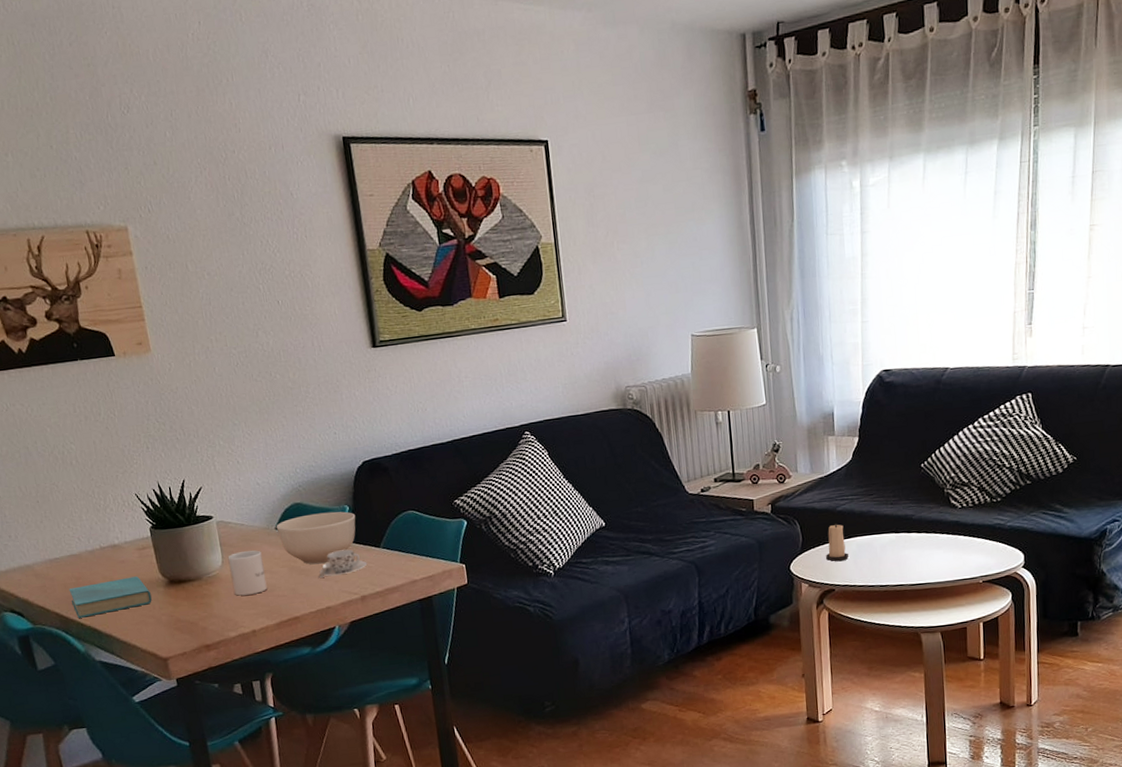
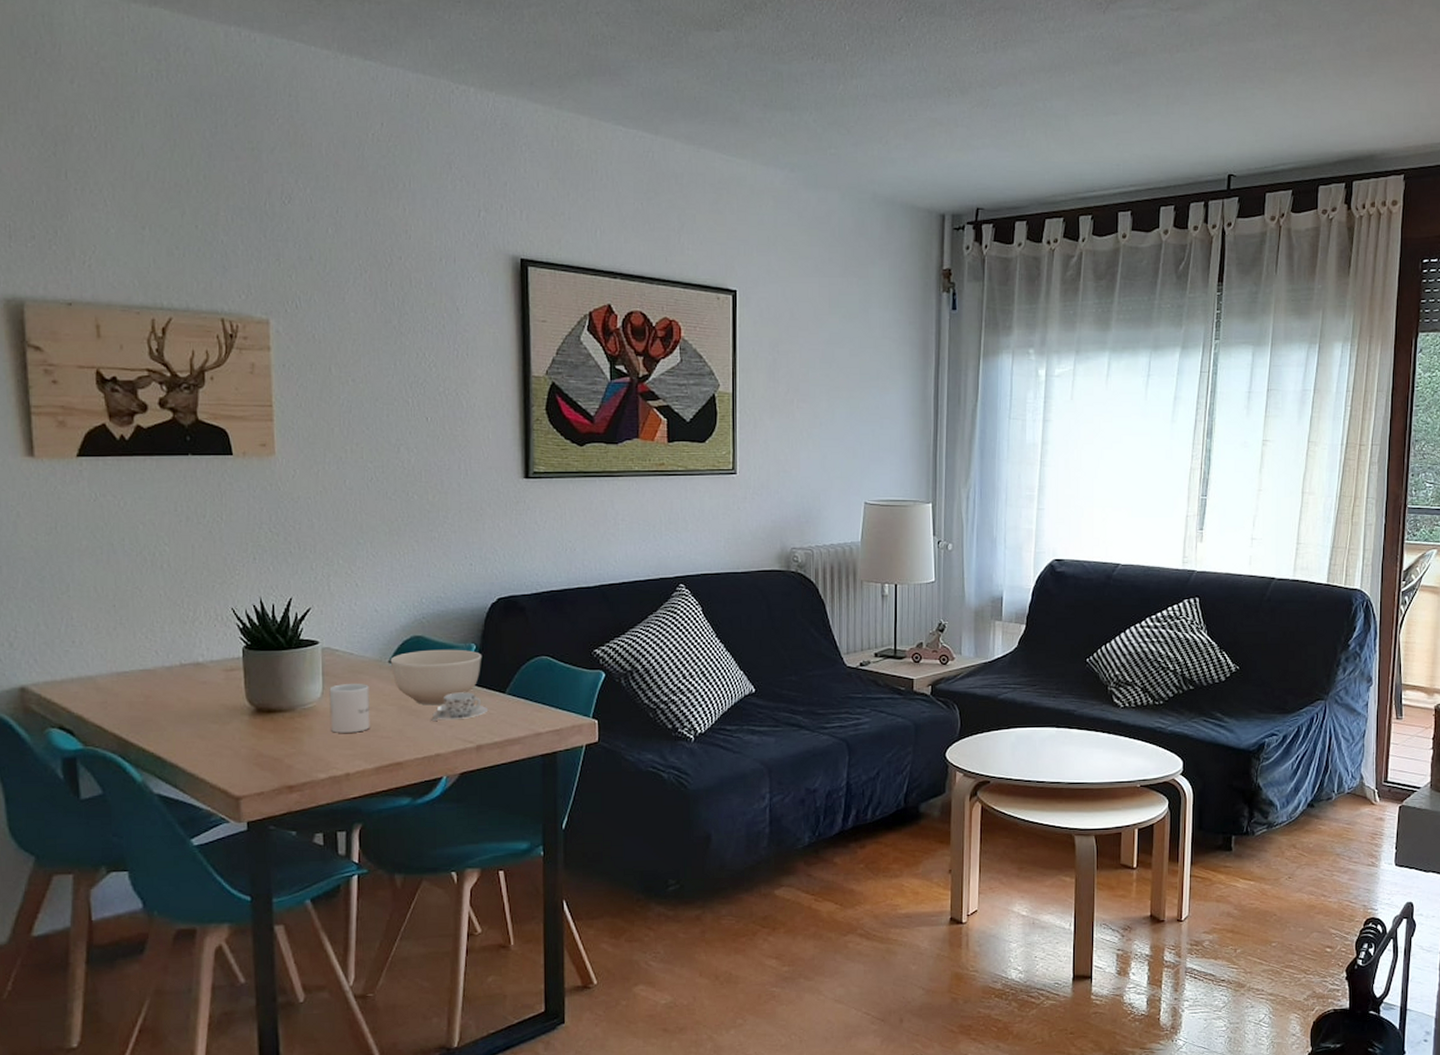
book: present [68,576,152,618] -> none [134,701,233,743]
candle: present [826,523,848,562] -> none [984,711,1006,752]

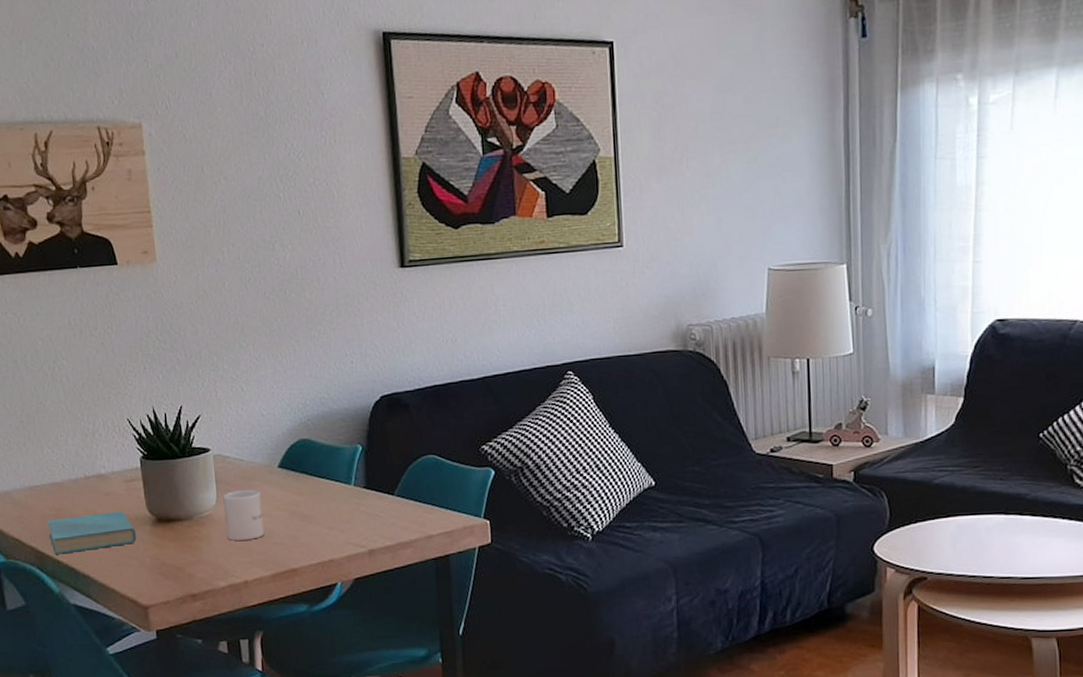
book: none [134,701,233,743] -> present [47,511,137,554]
bowl: present [390,649,482,706] -> none [279,451,369,510]
teacup: present [431,692,489,722] -> none [322,495,379,527]

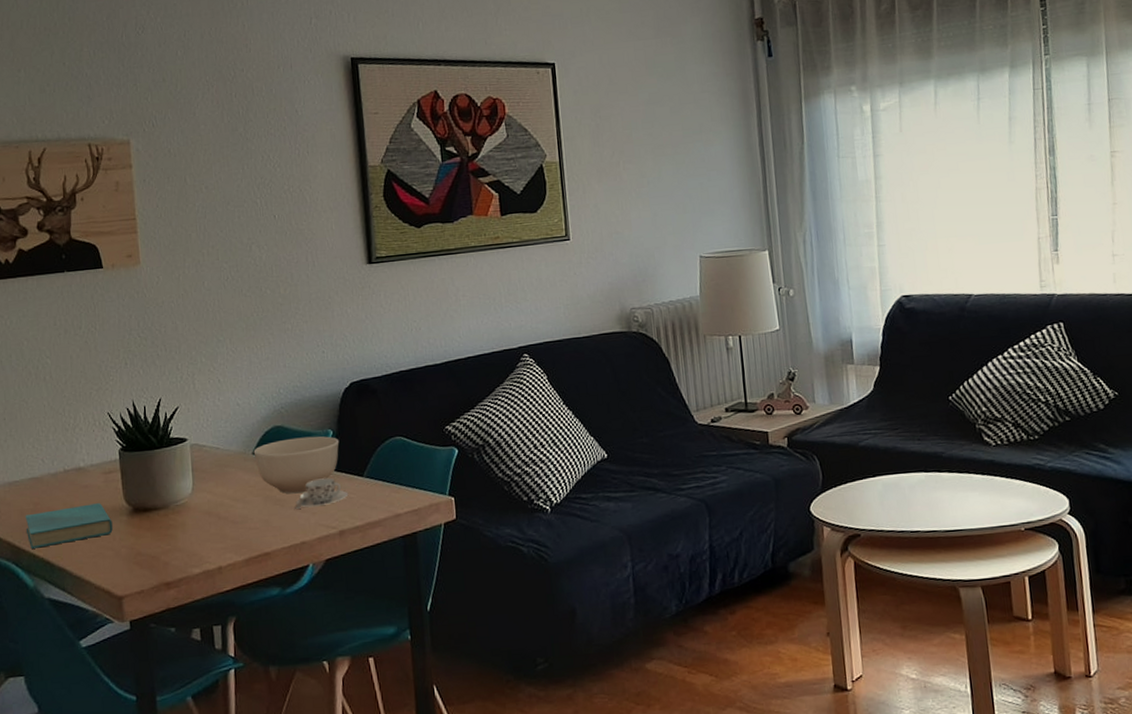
mug: present [223,490,264,541] -> none [199,477,239,527]
bowl: none [279,451,369,510] -> present [253,436,340,494]
teacup: none [322,495,379,527] -> present [295,478,349,510]

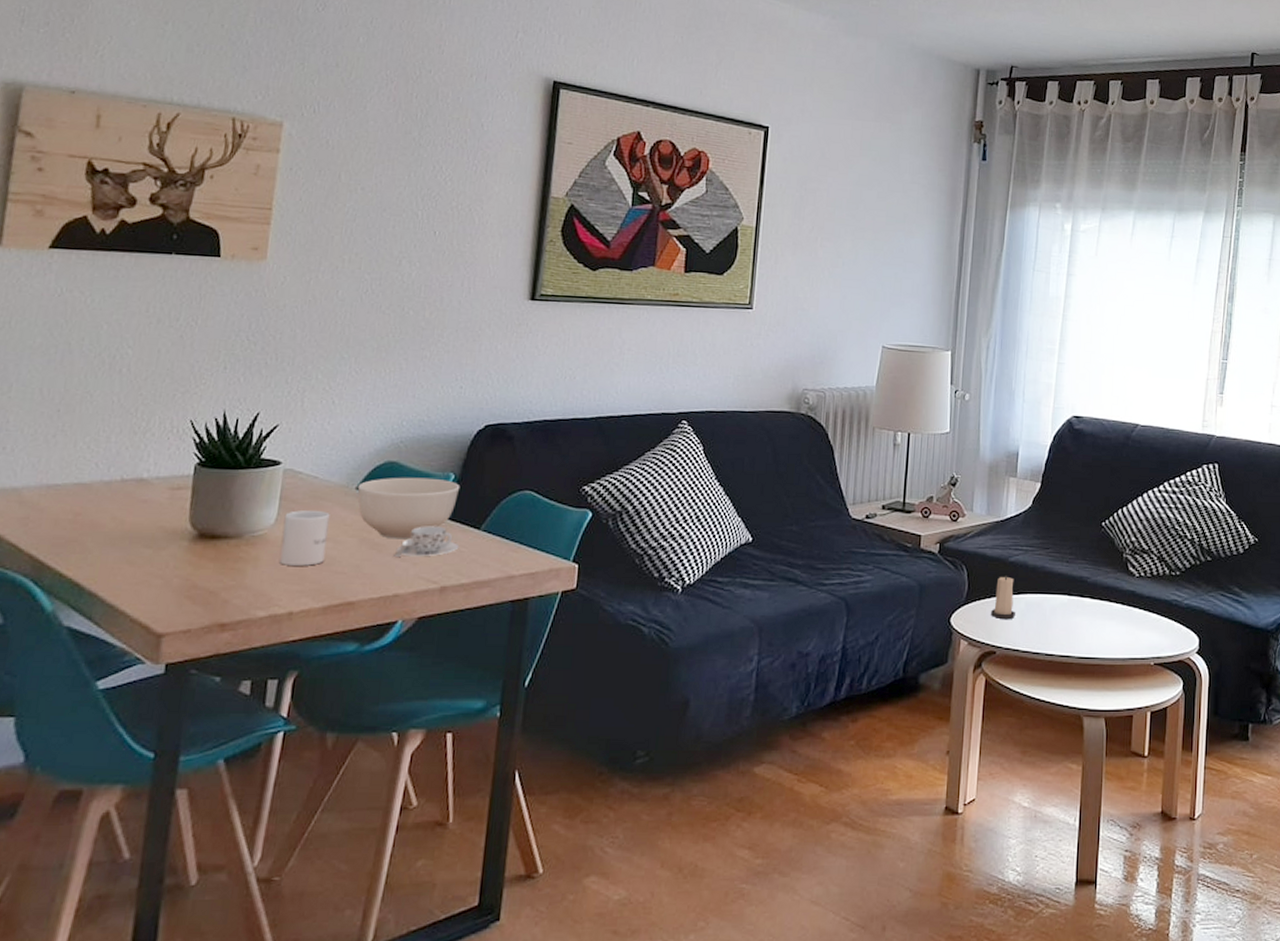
book: present [25,503,113,549] -> none [56,522,169,566]
mug: none [199,477,239,527] -> present [279,510,330,566]
candle: none [849,459,874,503] -> present [991,575,1015,620]

